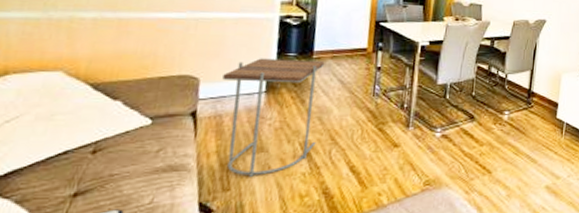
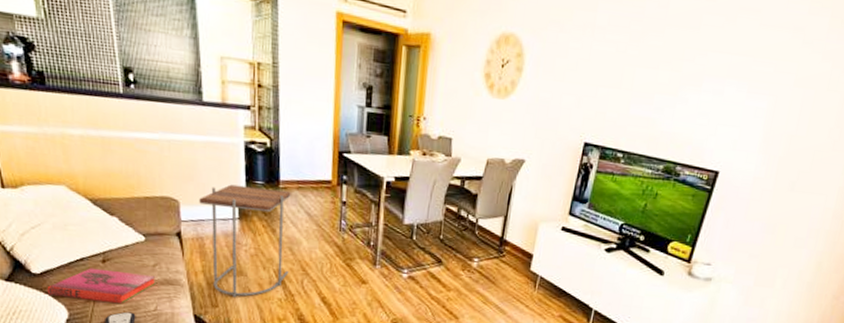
hardback book: none [7,161,158,201] -> present [47,268,156,303]

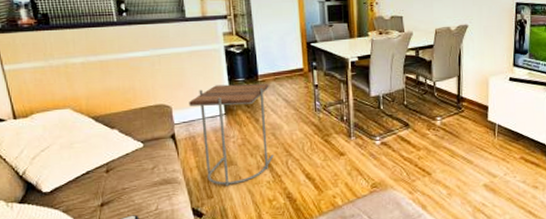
hardback book: present [47,268,156,303] -> none [57,177,156,211]

